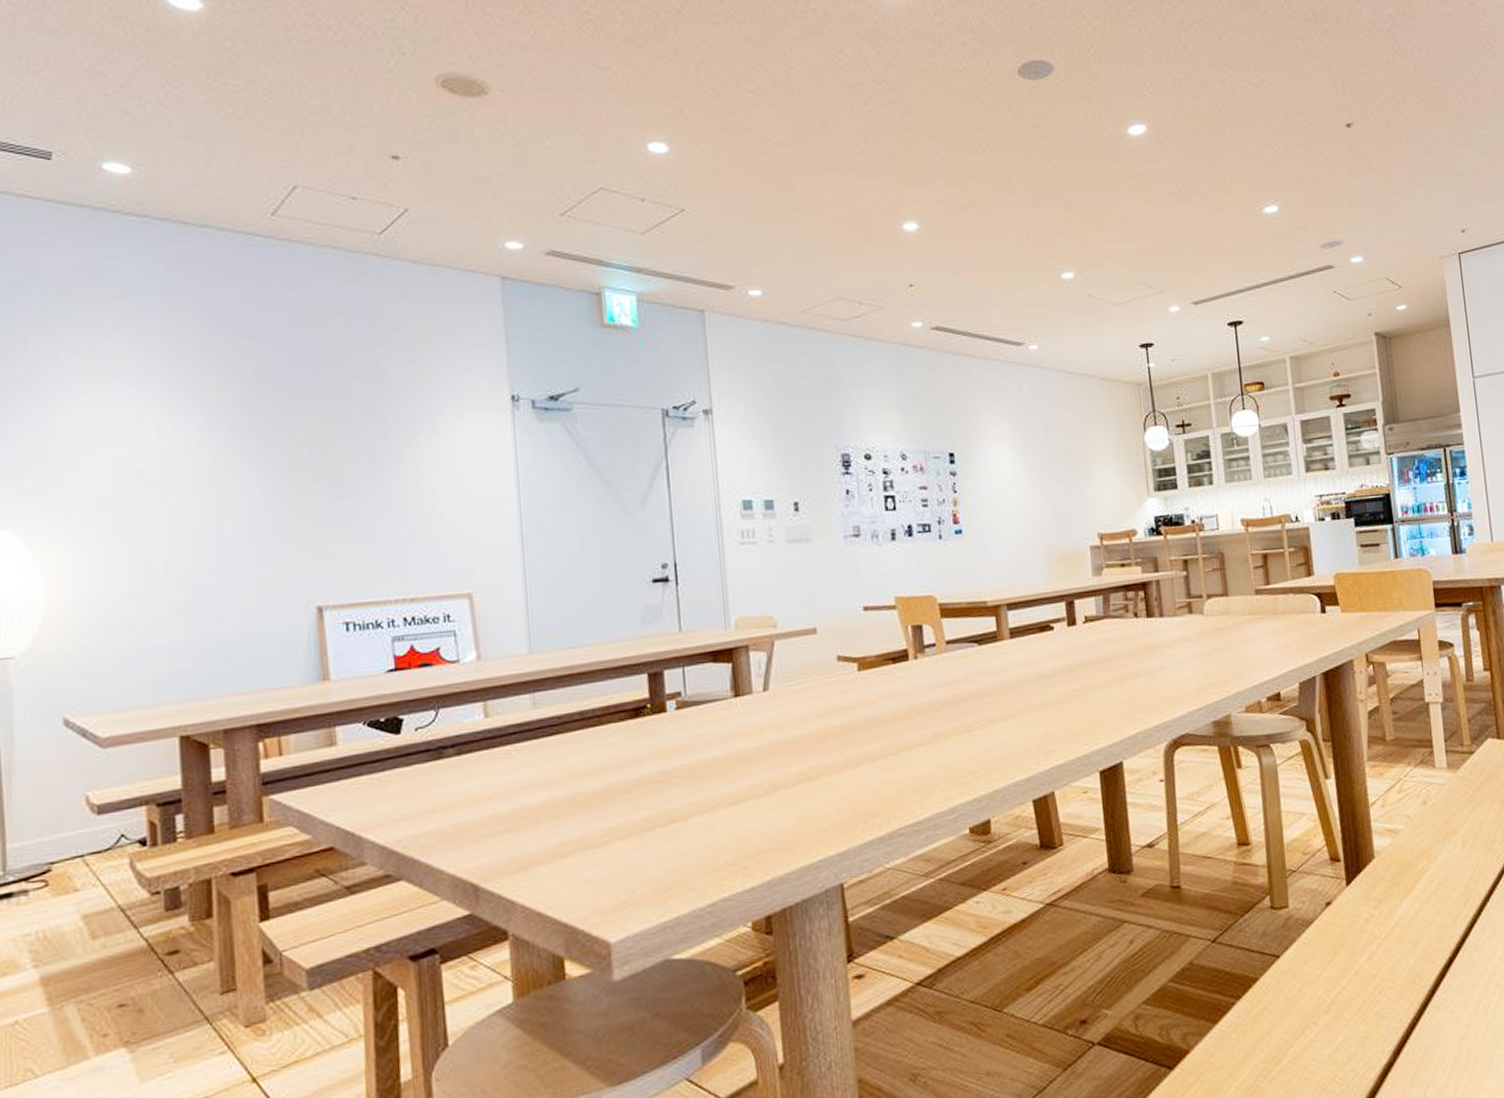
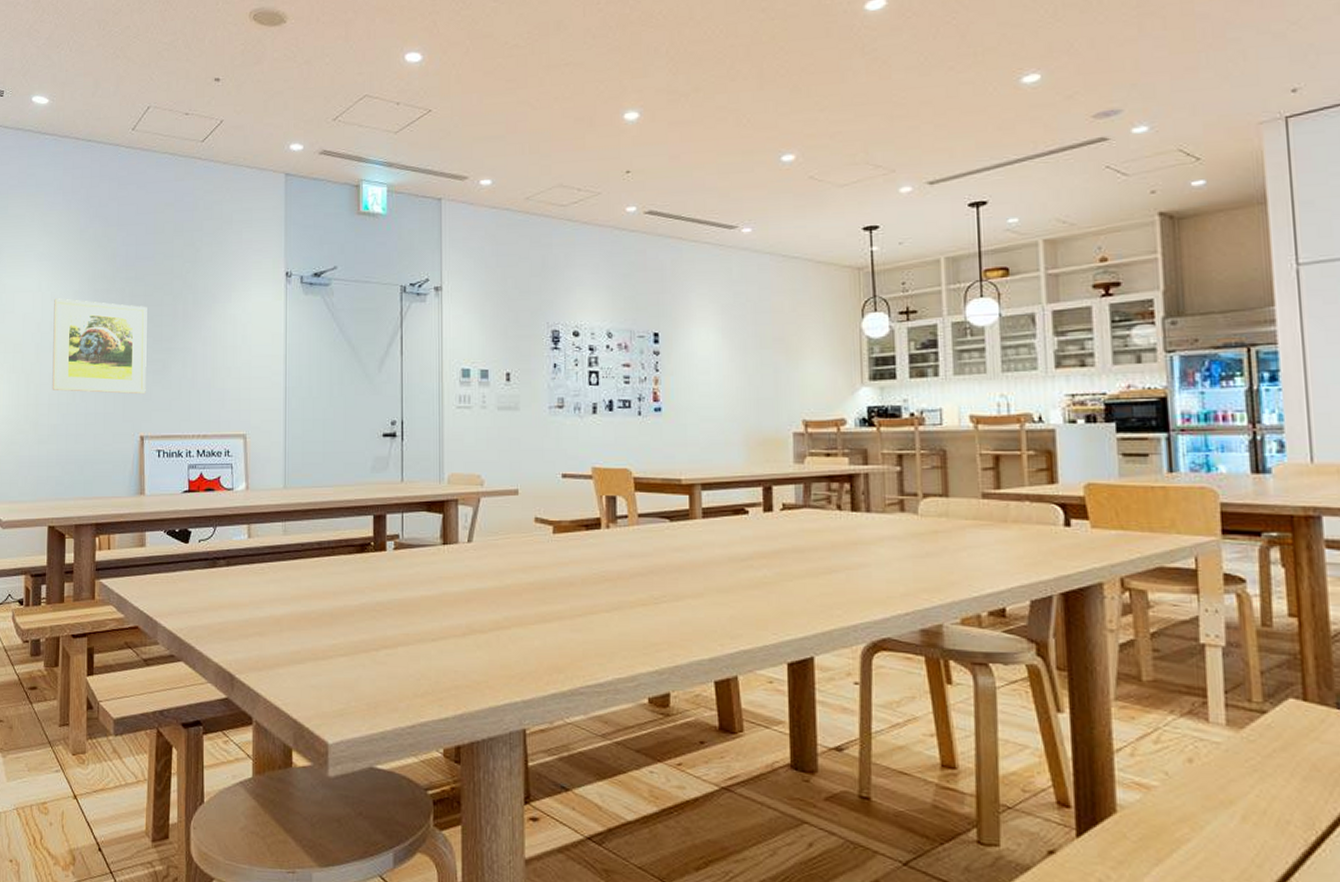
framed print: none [163,434,321,557] -> present [52,298,147,395]

